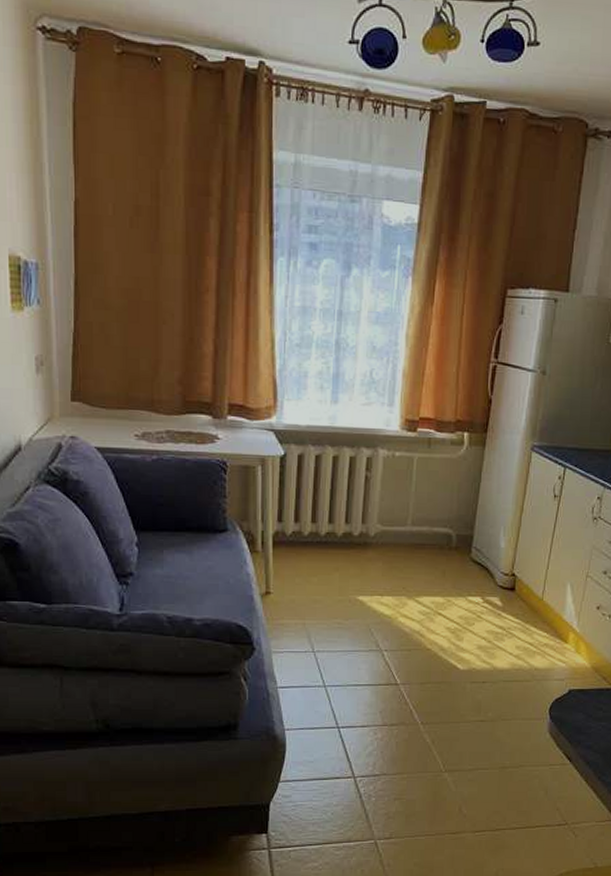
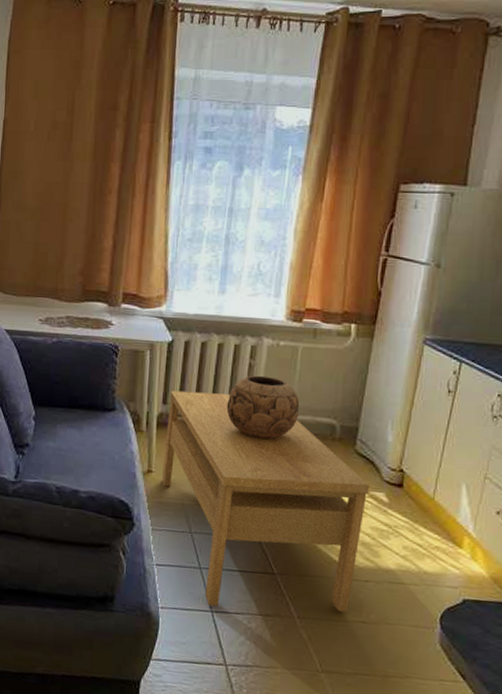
coffee table: none [280,507,484,722] -> present [161,390,369,612]
decorative bowl: none [344,487,417,553] -> present [226,375,299,440]

